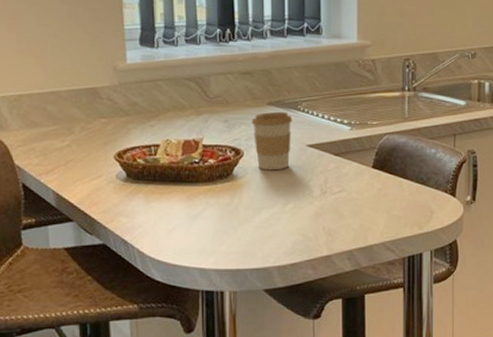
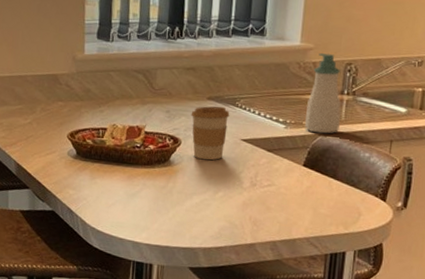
soap bottle: none [370,49,404,133] -> present [305,52,342,134]

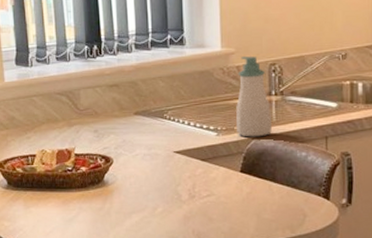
coffee cup: present [191,106,230,161] -> none [119,120,159,177]

